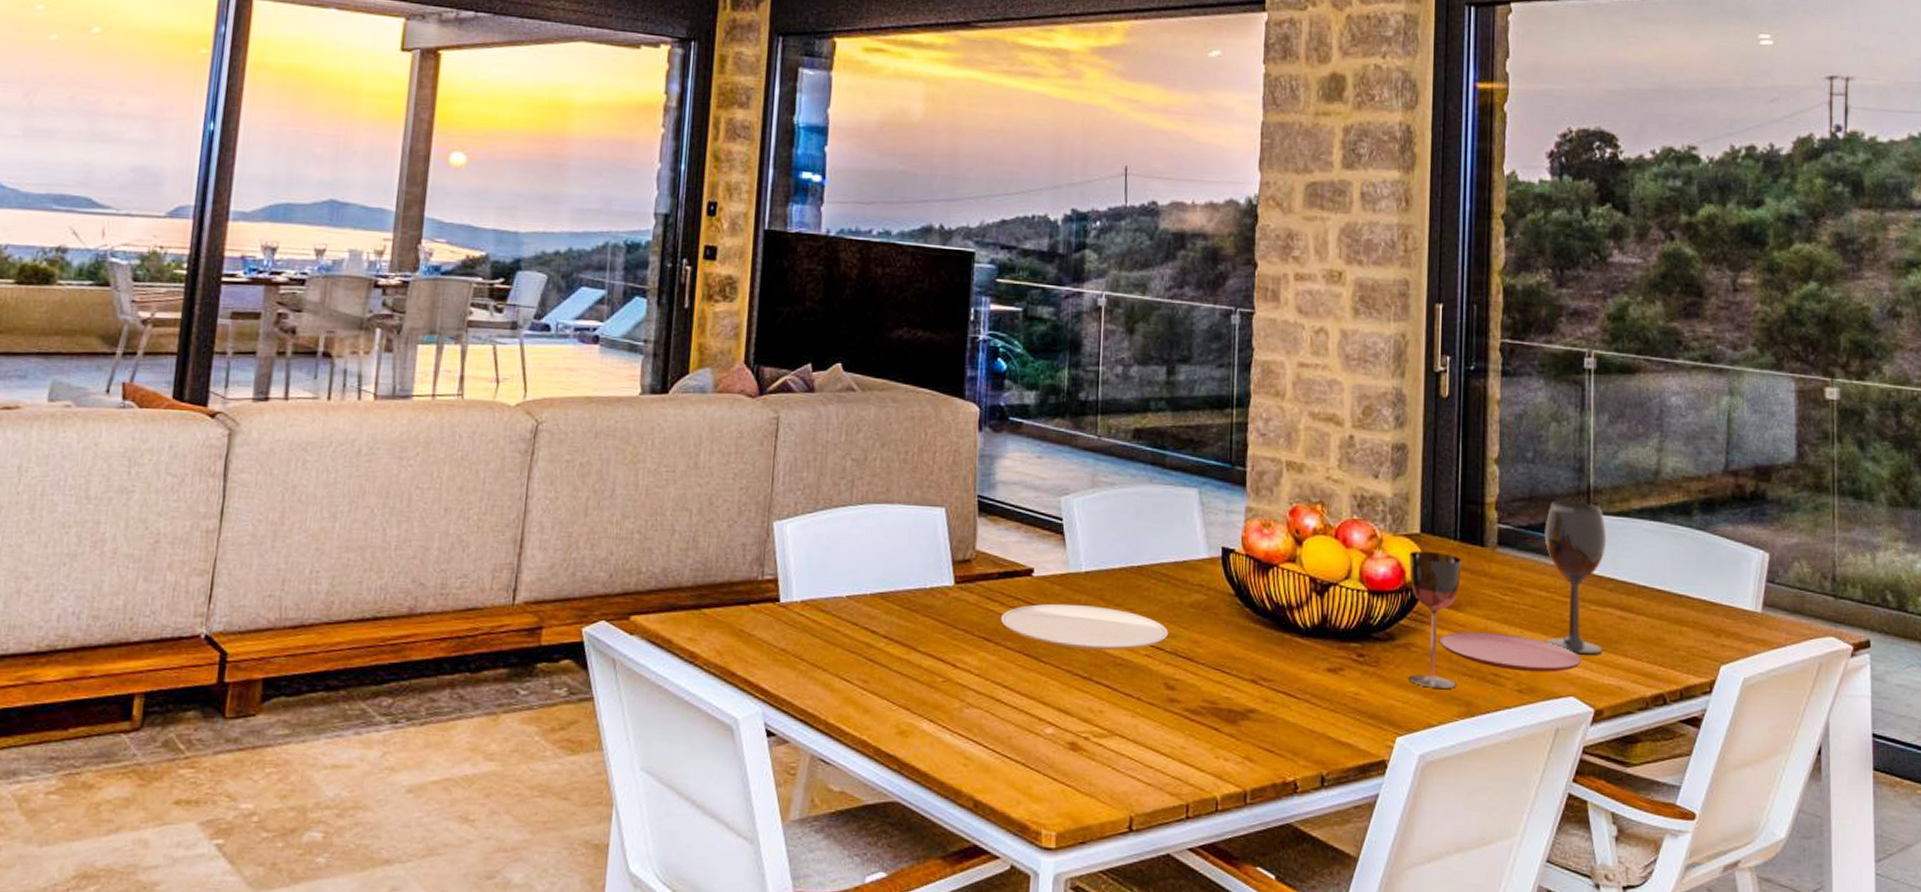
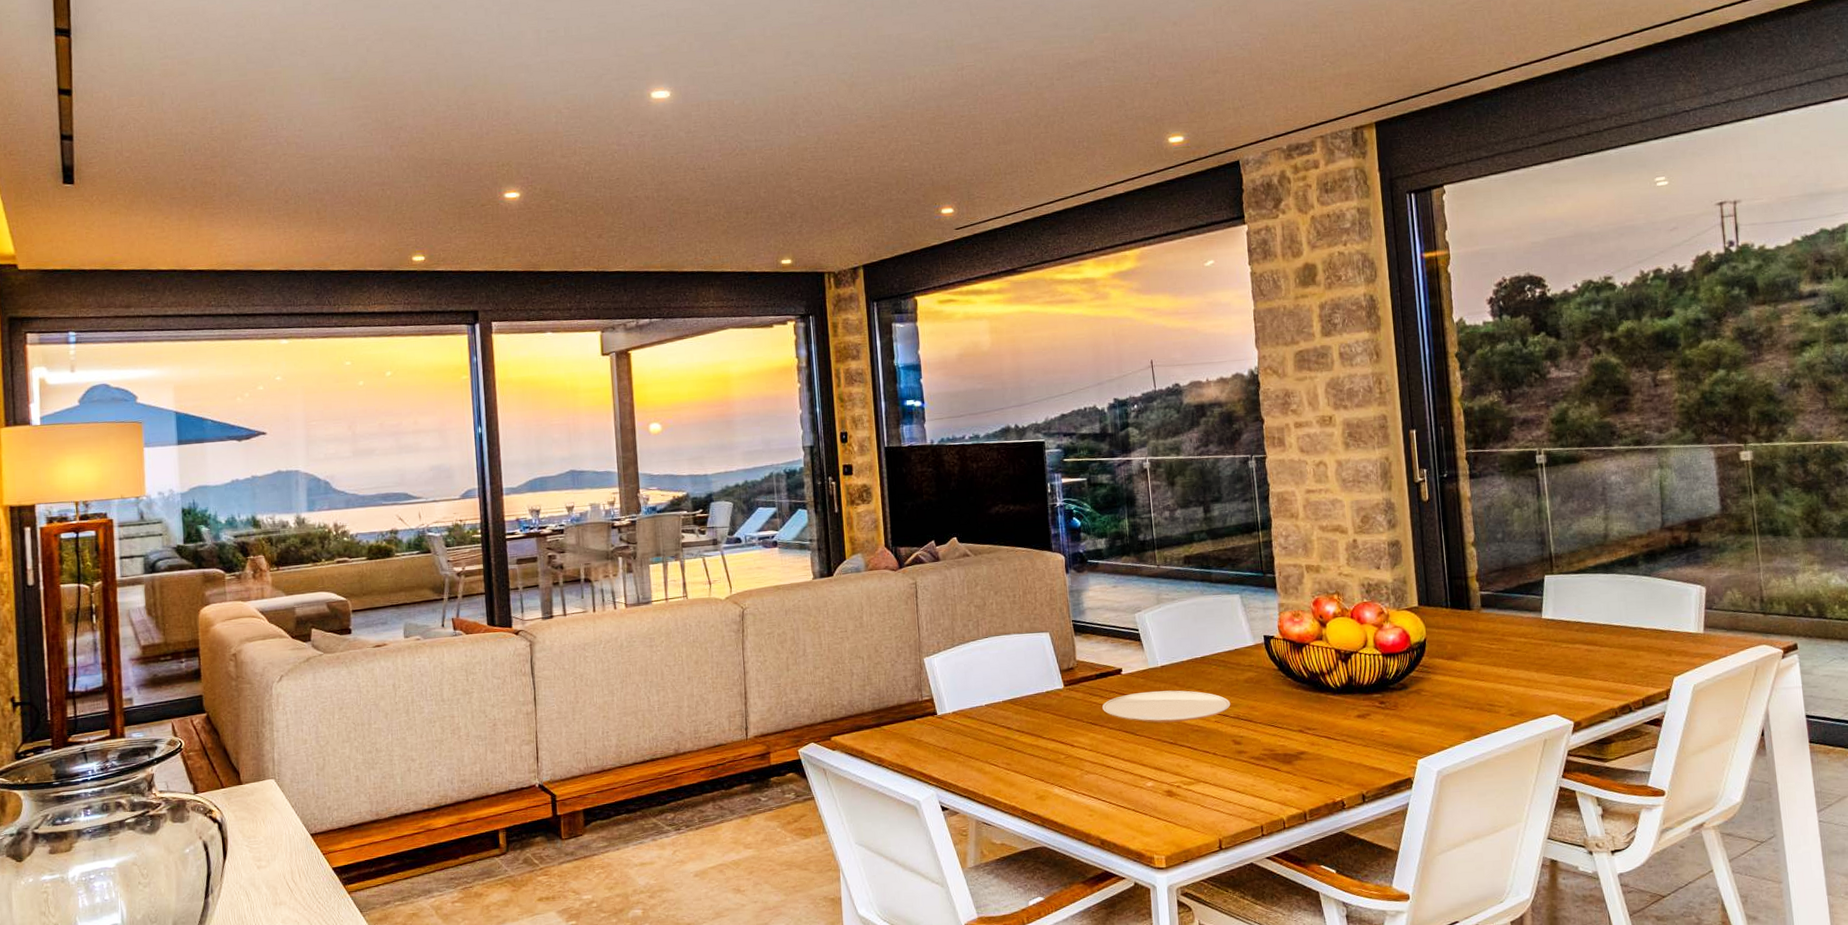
wineglass: present [1408,550,1461,688] -> none [1412,618,1461,721]
plate: present [1439,631,1582,673] -> none [1443,673,1560,700]
wine glass: present [1544,500,1607,655] -> none [1518,567,1576,682]

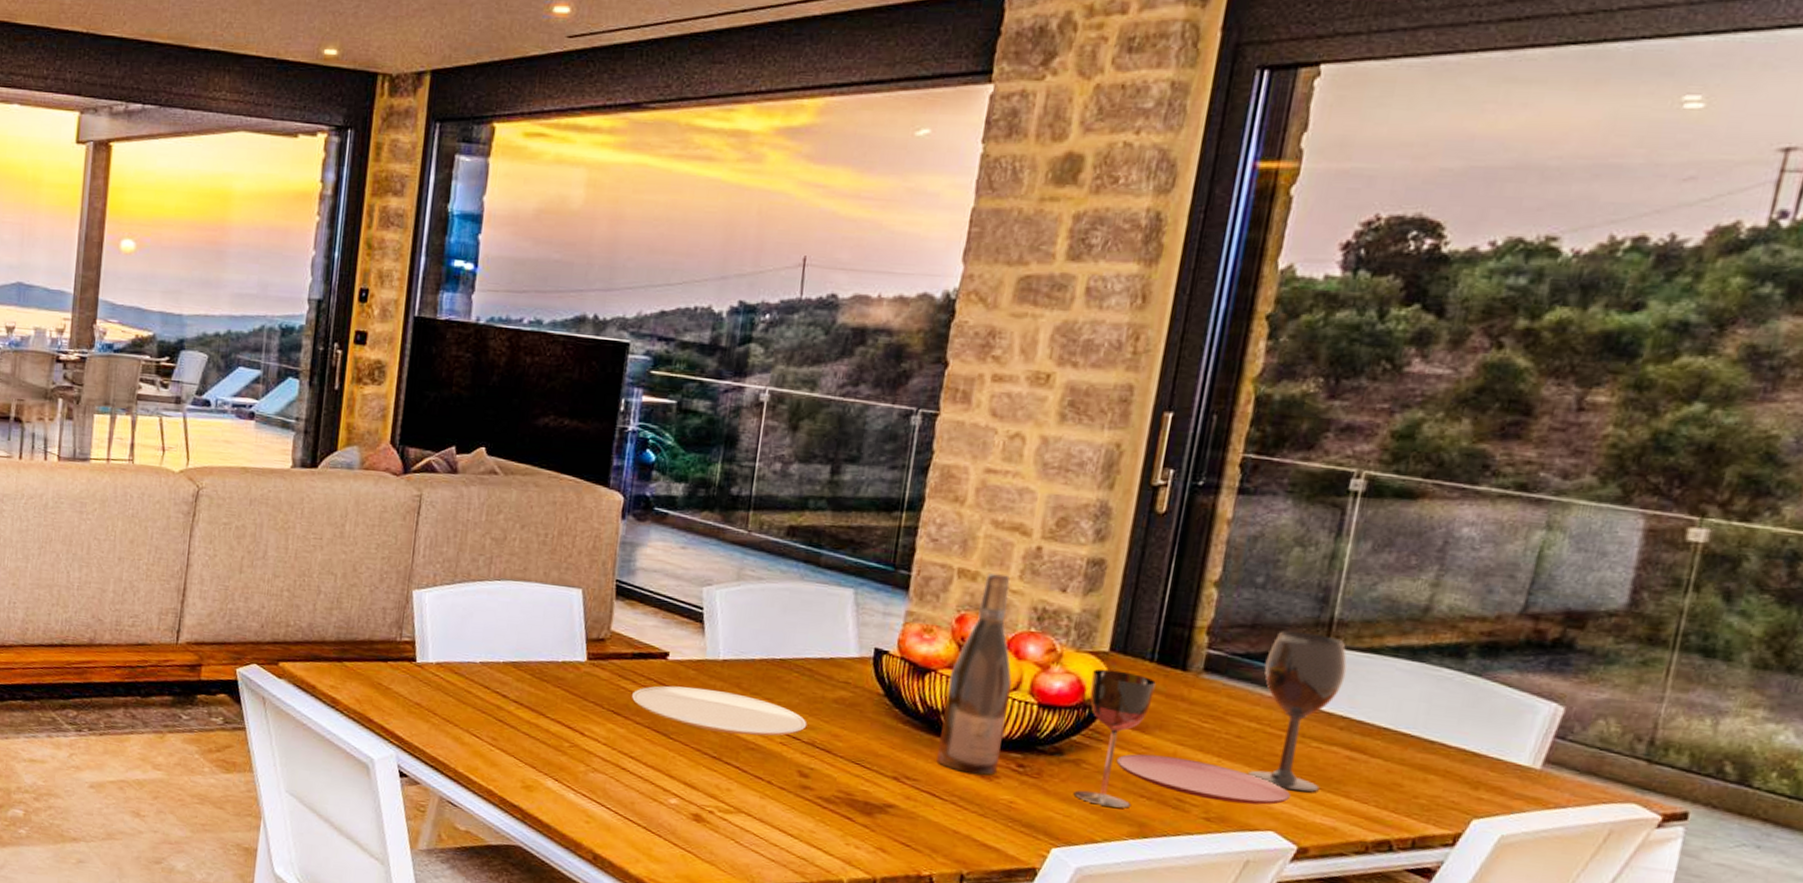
wine bottle: none [1319,563,1367,717] -> present [936,572,1012,775]
wineglass: none [1412,618,1461,721] -> present [1073,669,1156,808]
plate: none [1443,673,1560,700] -> present [1116,754,1292,805]
wine glass: none [1518,567,1576,682] -> present [1247,630,1347,792]

